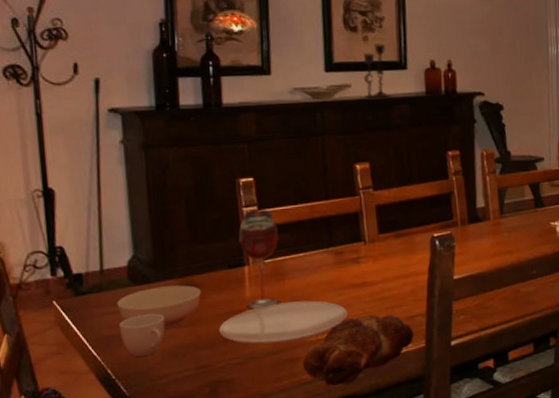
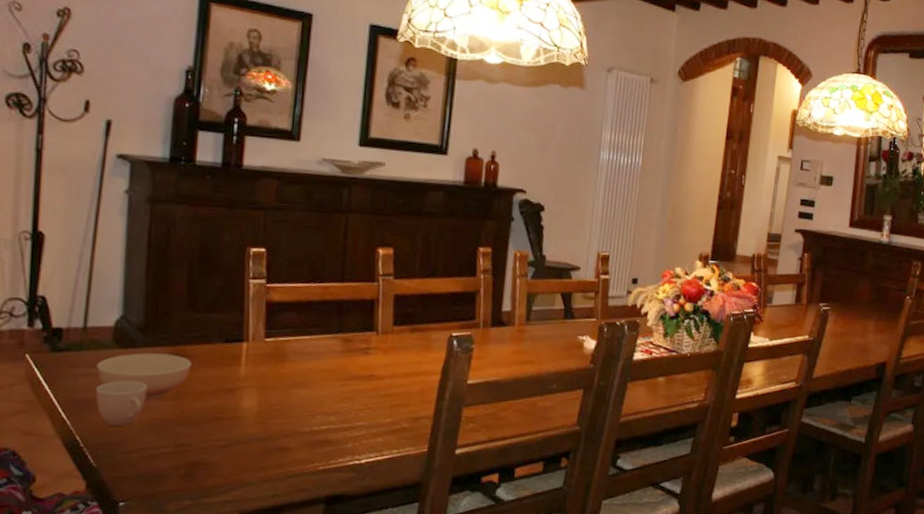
plate: present [219,300,348,345] -> none [205,386,349,429]
wineglass: present [238,210,279,309] -> none [239,284,285,390]
bread loaf: present [303,314,415,386] -> none [292,410,418,482]
candlestick: present [360,44,392,101] -> none [393,123,428,183]

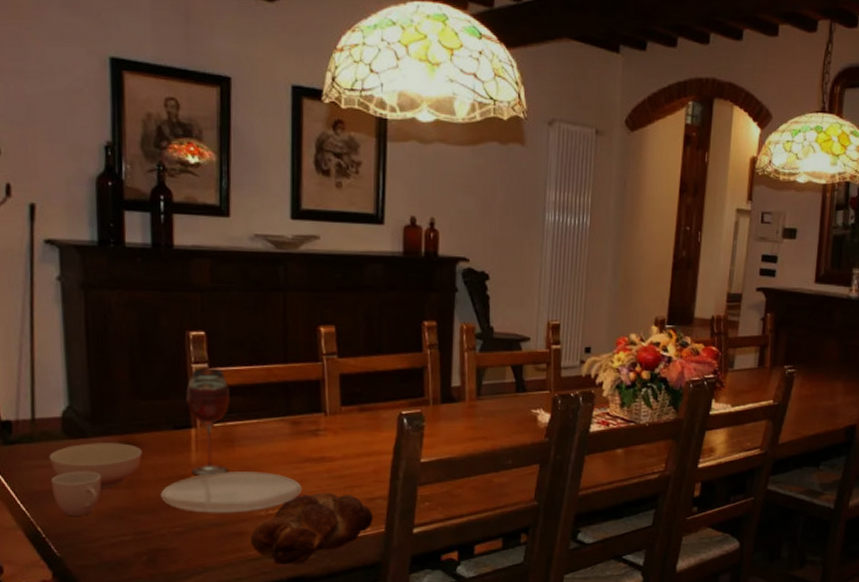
plate: none [205,386,349,429] -> present [160,471,302,514]
wineglass: none [239,284,285,390] -> present [186,368,230,476]
bread loaf: none [292,410,418,482] -> present [251,492,374,565]

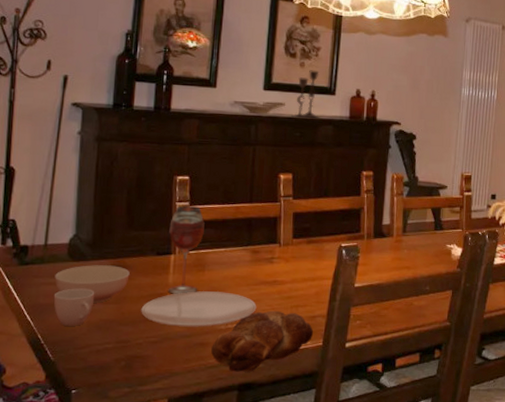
candlestick: none [329,192,365,257] -> present [291,70,320,120]

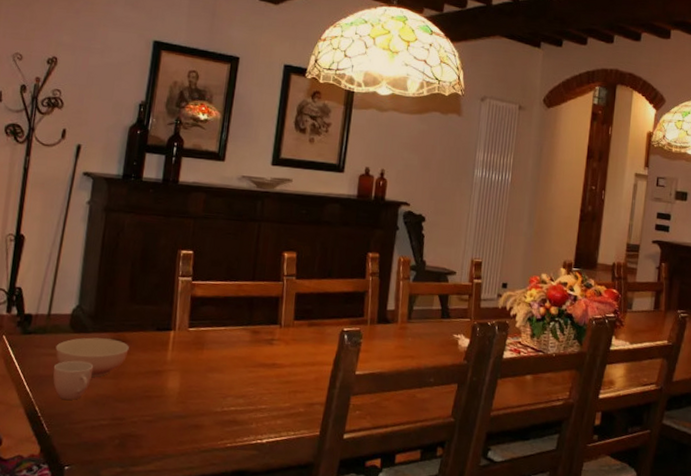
plate: present [141,291,257,327] -> none [138,370,254,409]
wineglass: present [168,206,205,294] -> none [166,281,206,373]
bread loaf: present [211,310,314,372] -> none [205,395,311,459]
candlestick: present [291,70,320,120] -> none [298,146,329,197]

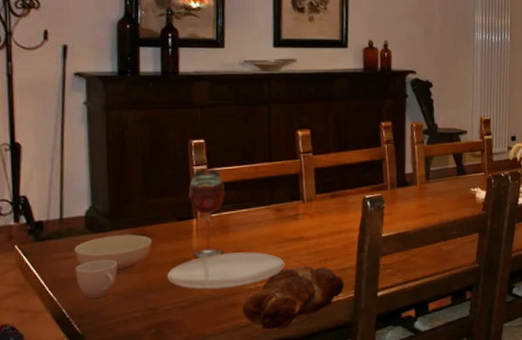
plate: none [138,370,254,409] -> present [167,252,285,290]
wineglass: none [166,281,206,373] -> present [188,169,225,258]
bread loaf: none [205,395,311,459] -> present [243,266,345,330]

